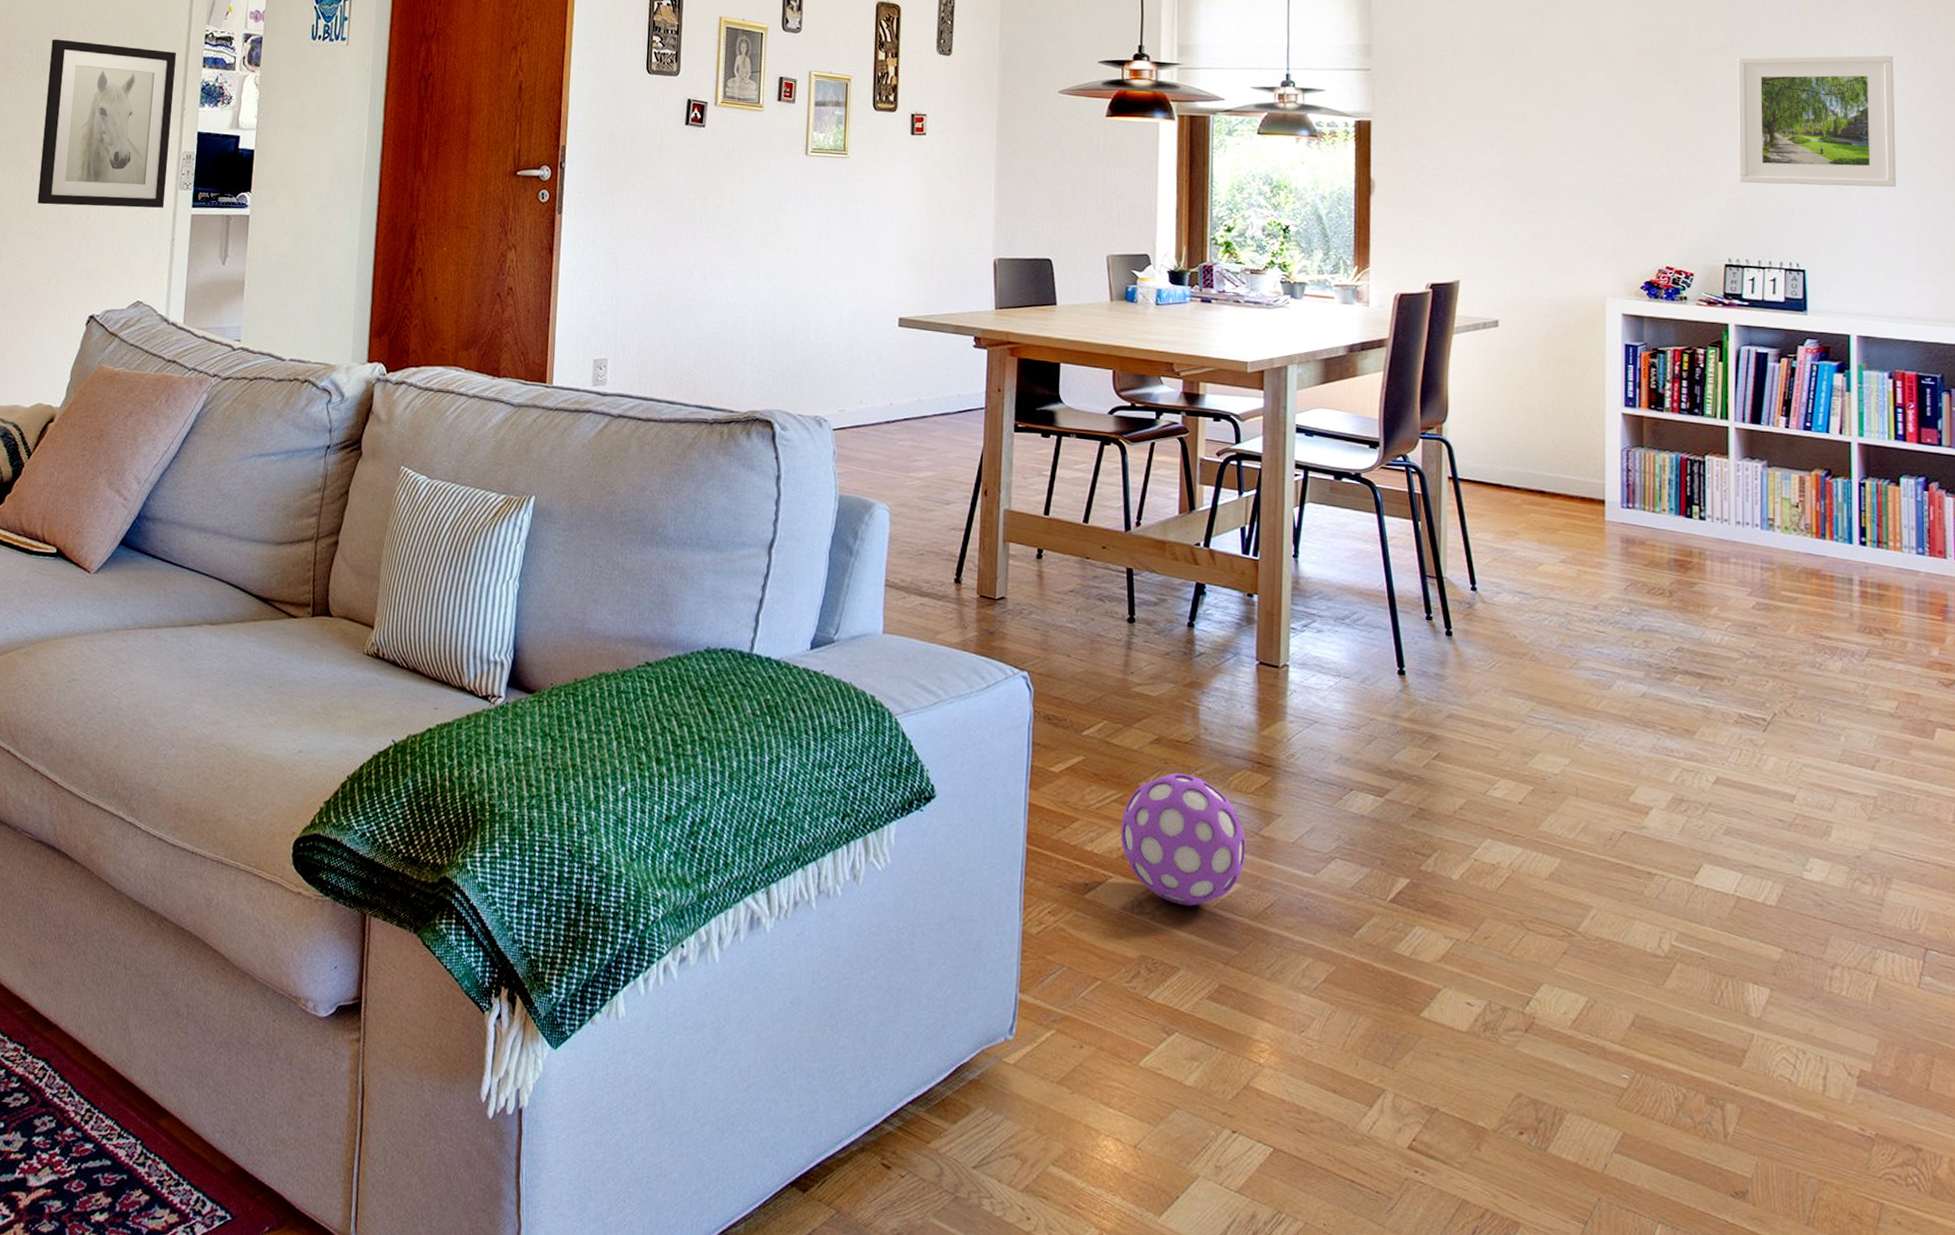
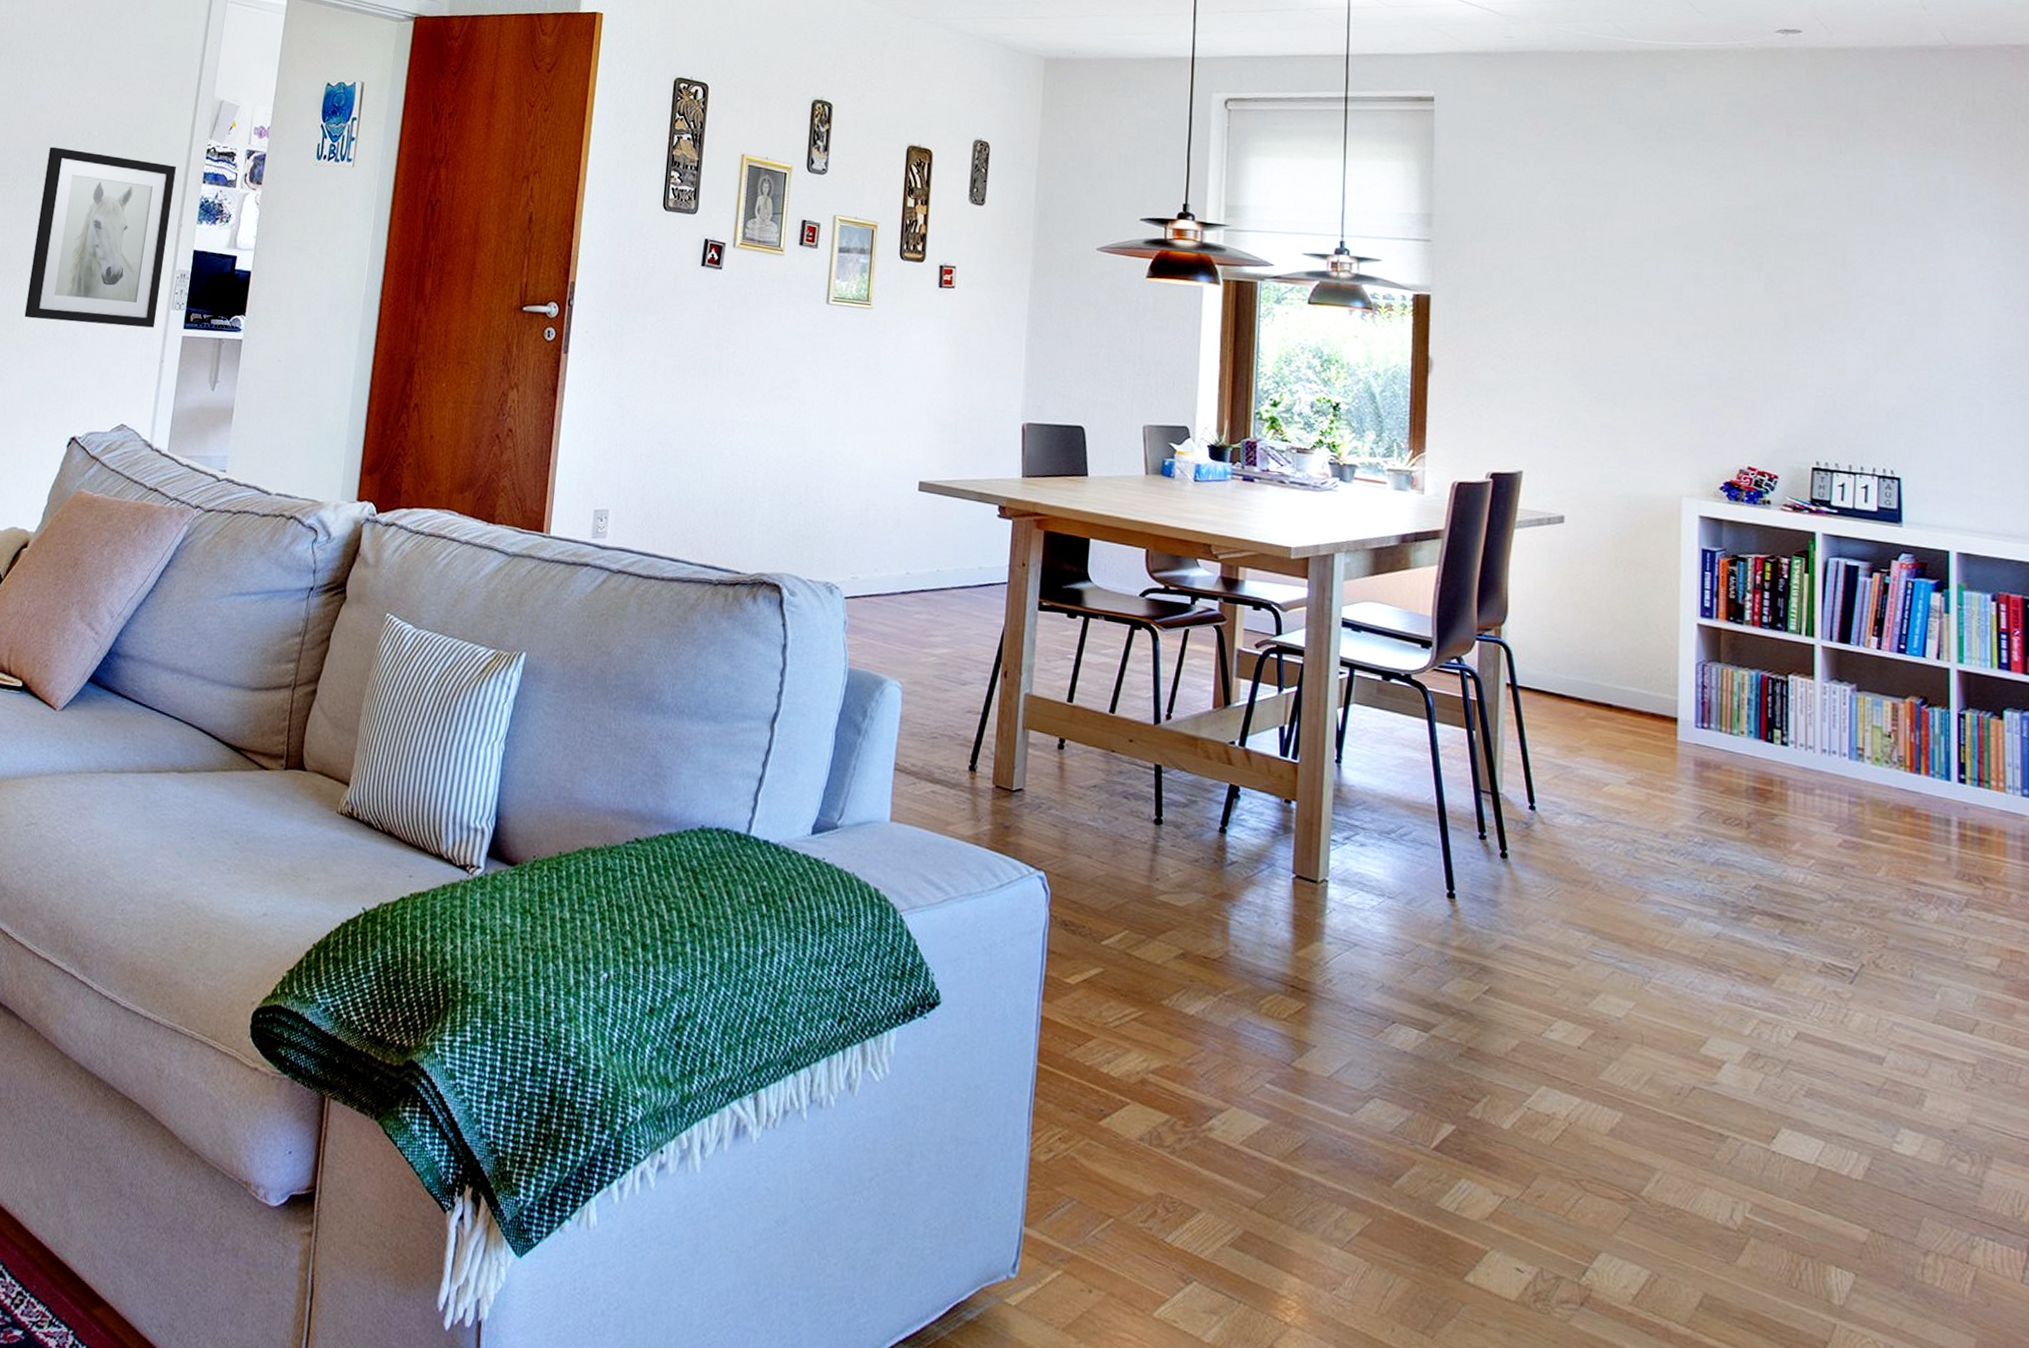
decorative ball: present [1121,772,1246,906] -> none [1140,992,1277,1142]
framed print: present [1737,54,1897,188] -> none [1827,244,2002,394]

